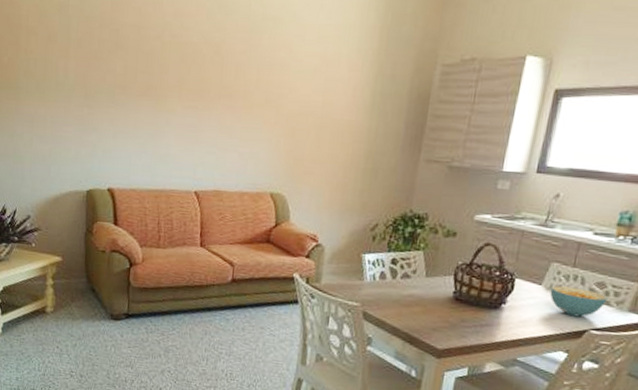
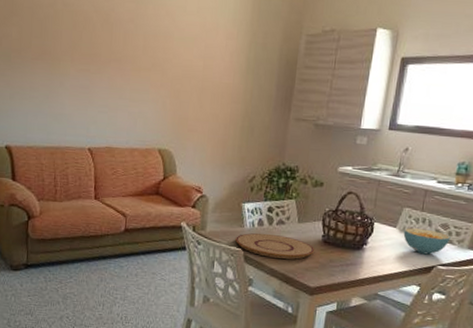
plate: none [353,287,445,318] -> present [235,232,315,260]

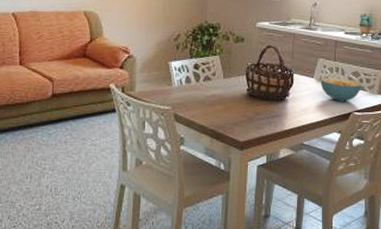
plate: present [235,232,315,260] -> none [165,90,242,115]

